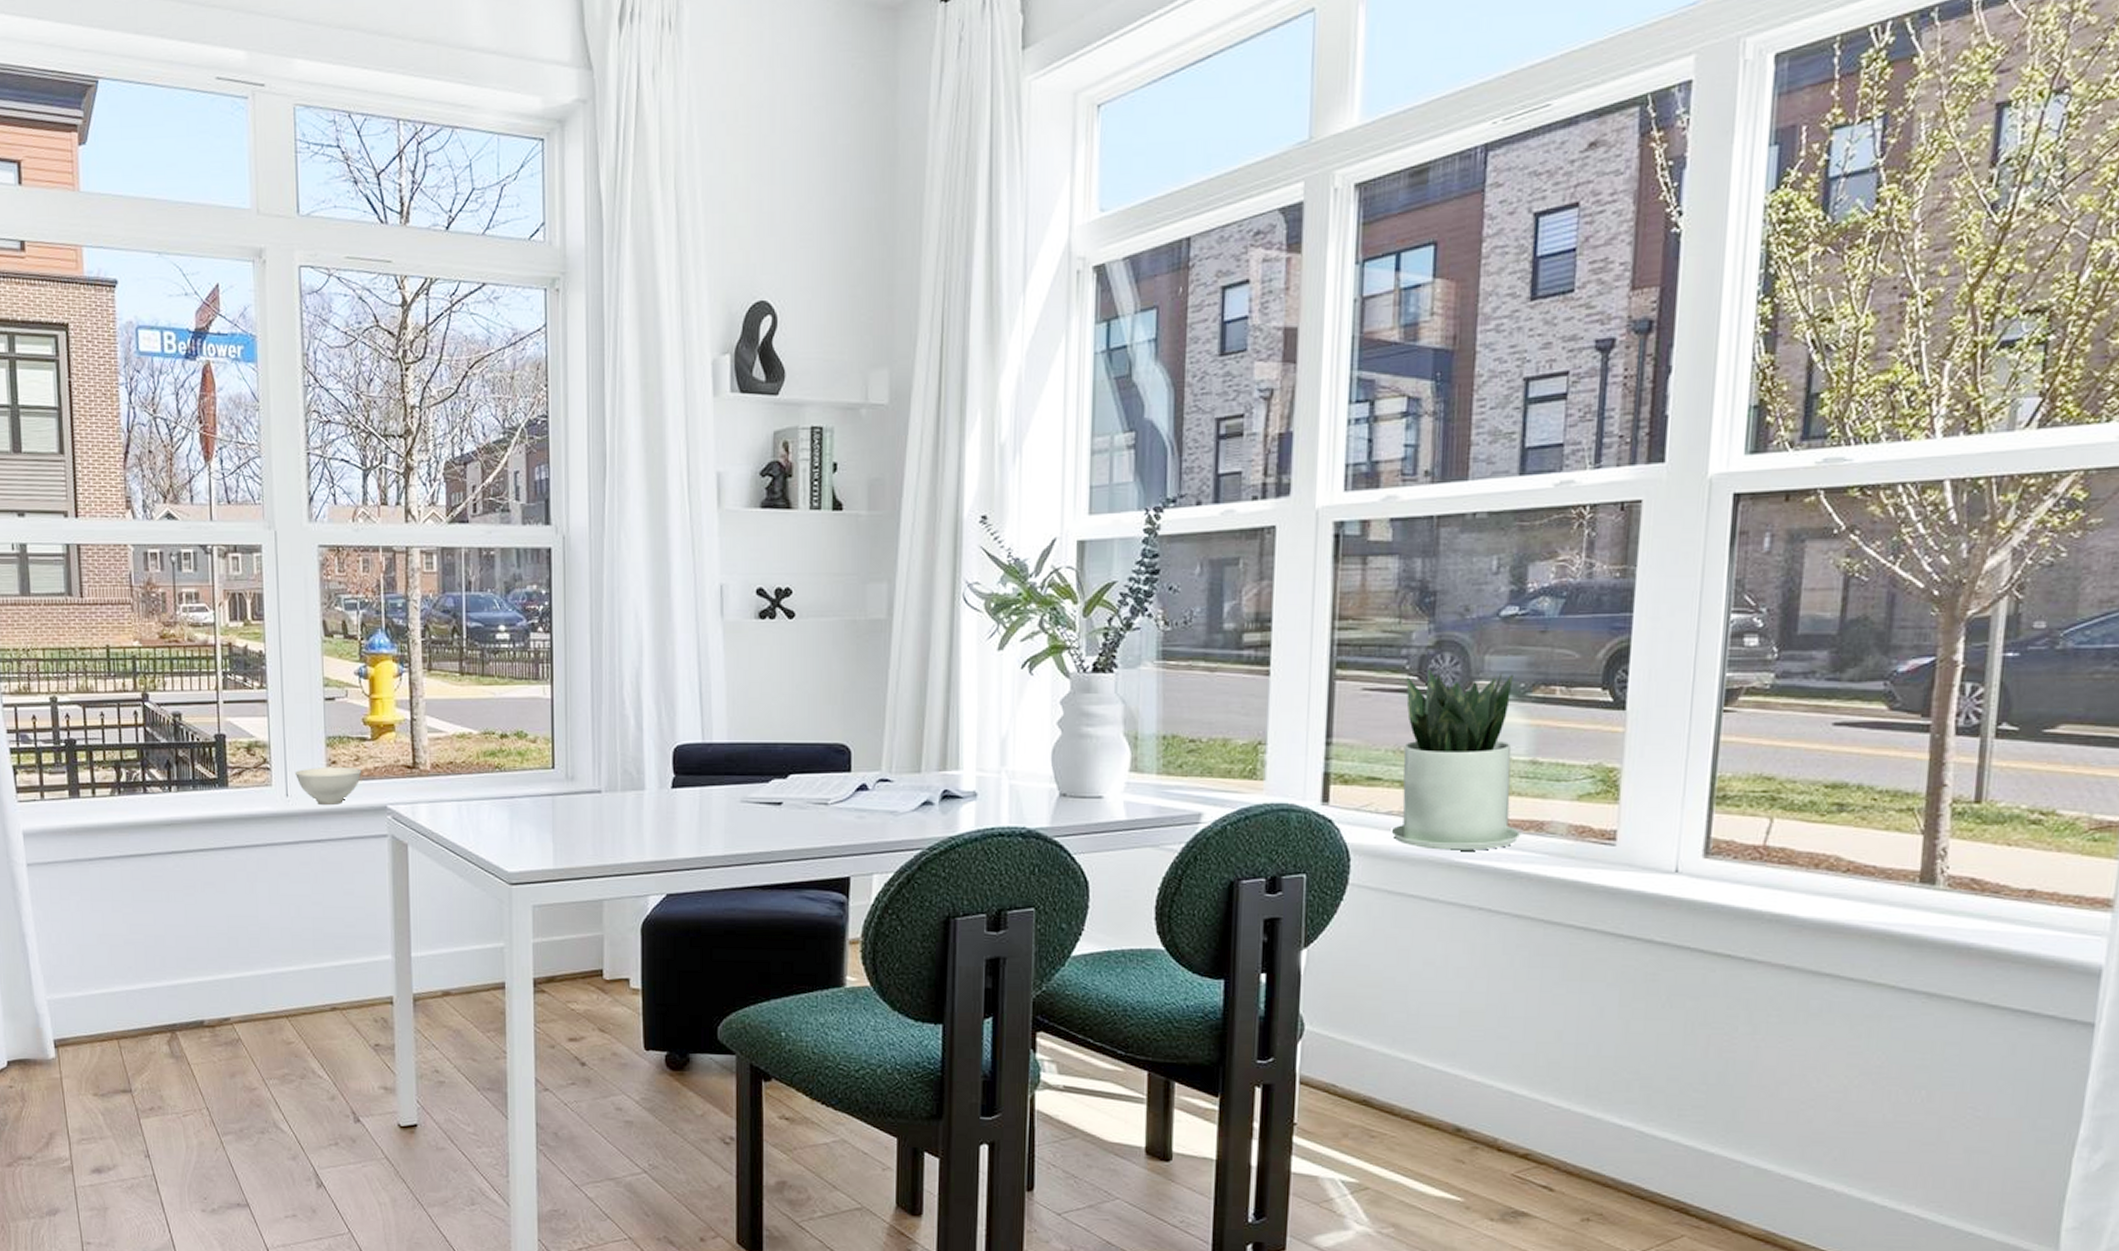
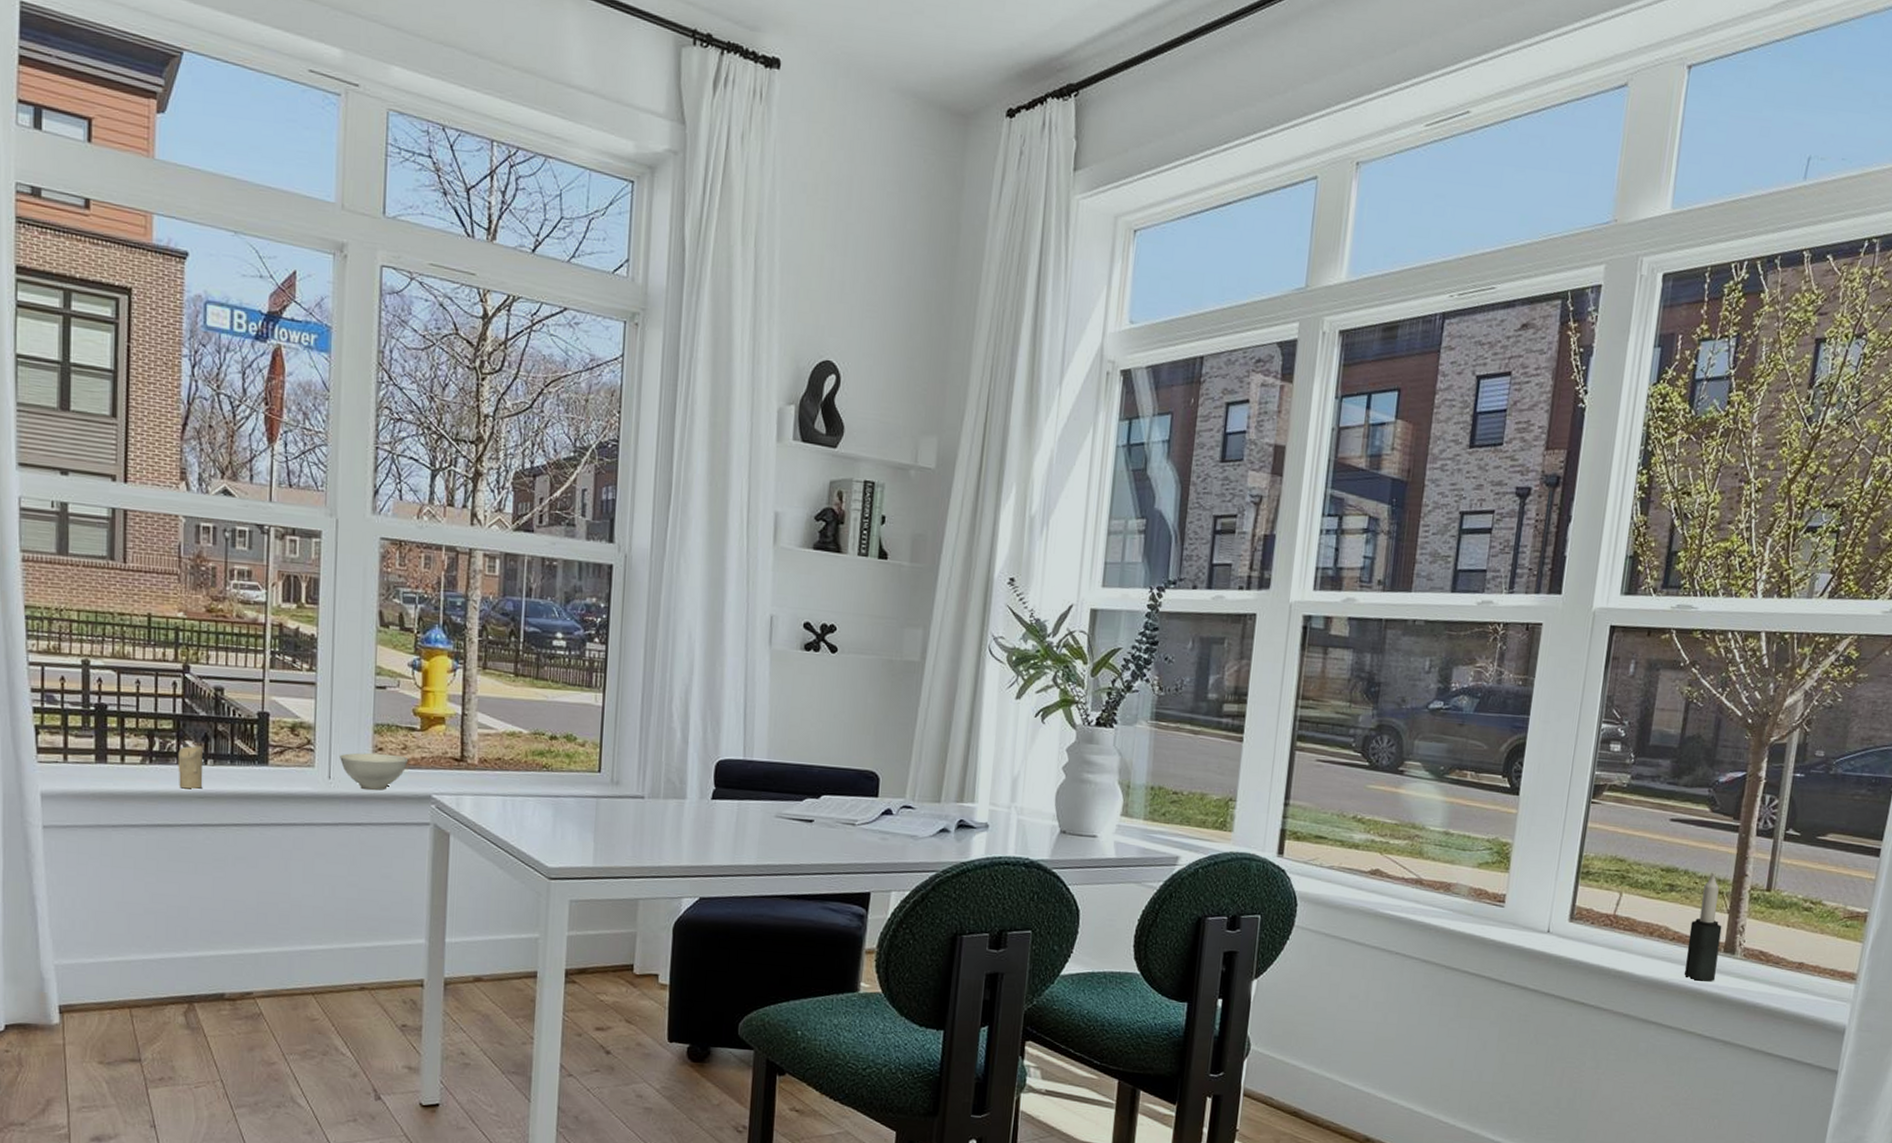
candle: none [144,773,169,818] -> present [178,746,203,790]
planter: present [1391,669,1521,851] -> none [1331,748,1436,904]
candle: none [1867,783,1915,920] -> present [1684,871,1722,982]

